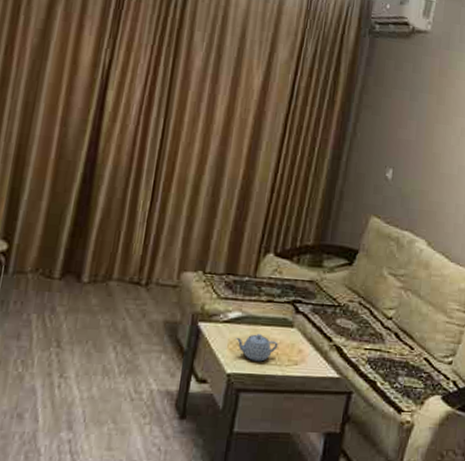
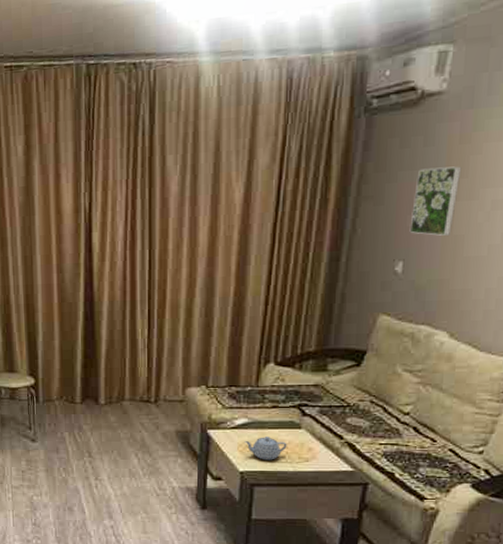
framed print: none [399,90,440,152] -> present [409,166,462,236]

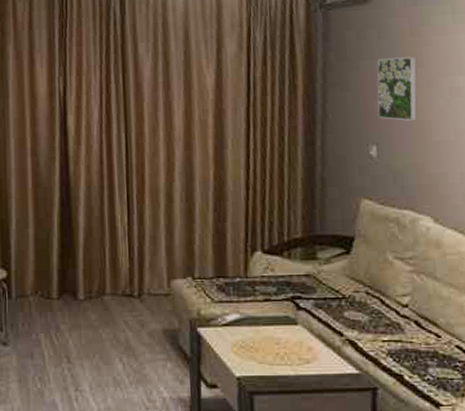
teapot: present [245,437,287,460] -> none [239,335,285,363]

